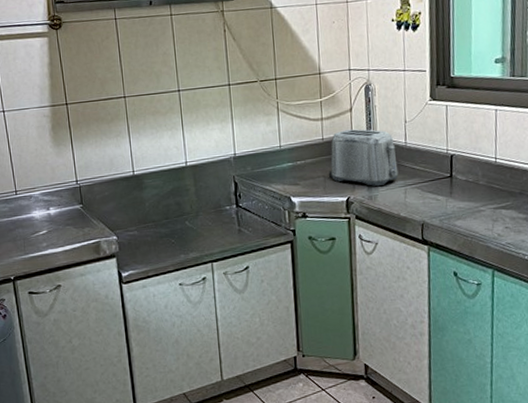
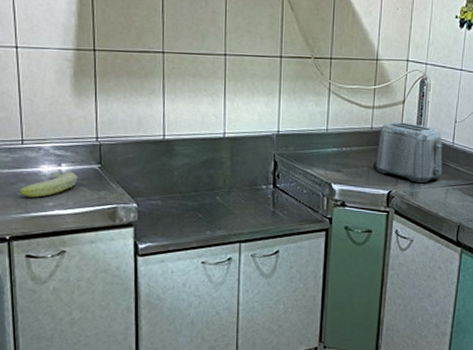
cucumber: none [17,213,65,241] -> present [19,171,78,198]

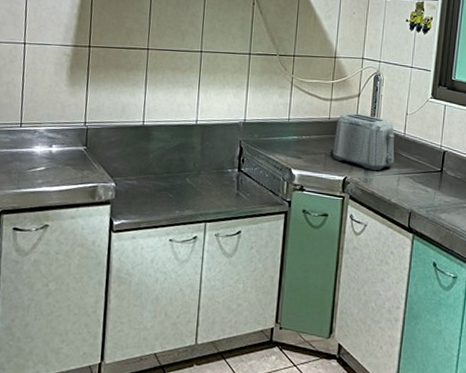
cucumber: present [19,171,78,198] -> none [13,152,66,175]

